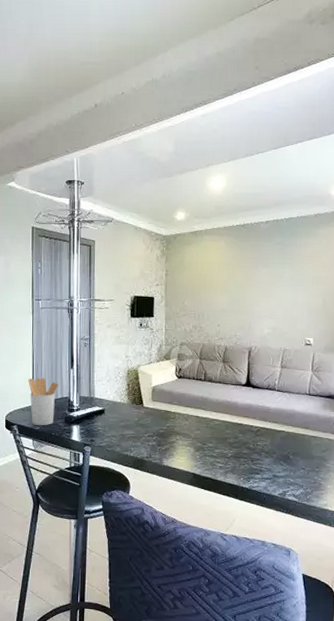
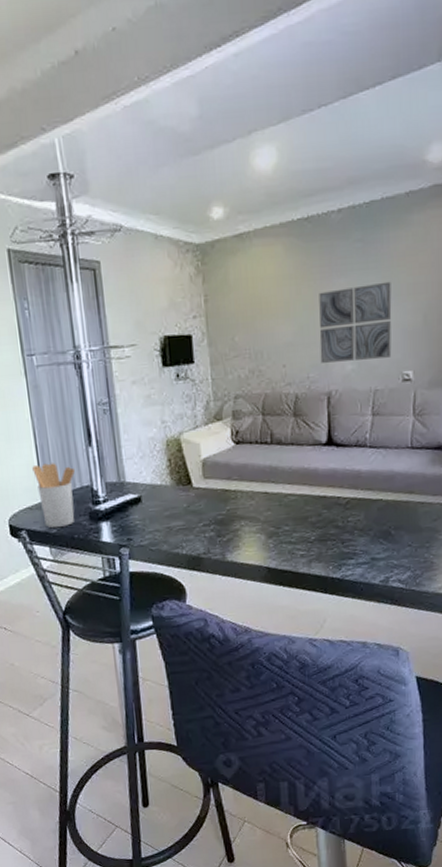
wall art: none [245,273,301,327] -> present [319,281,392,363]

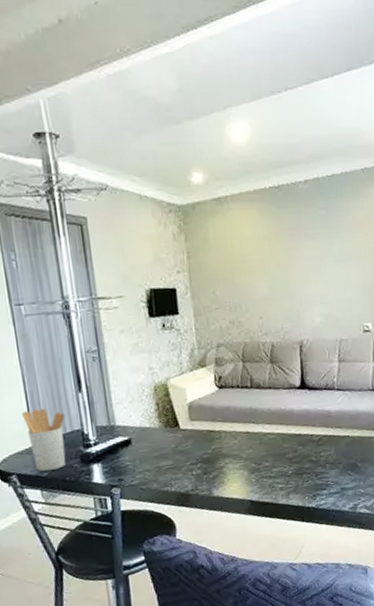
wall art: present [319,281,392,363] -> none [290,245,354,315]

